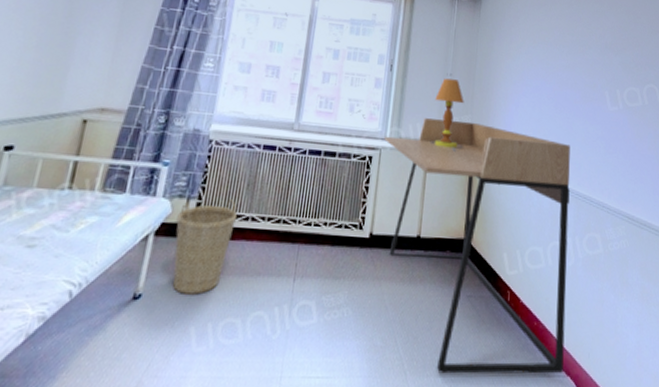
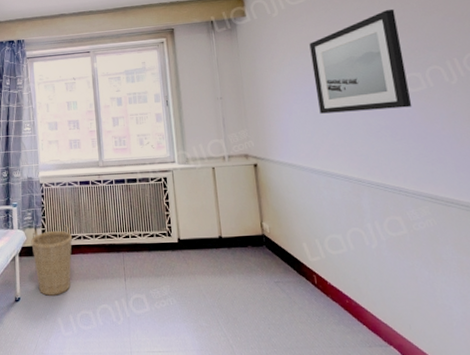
desk: present [384,118,571,374] -> none [173,135,385,347]
table lamp: present [430,78,464,151] -> none [211,101,245,163]
wall art: none [545,19,628,122] -> present [309,9,412,114]

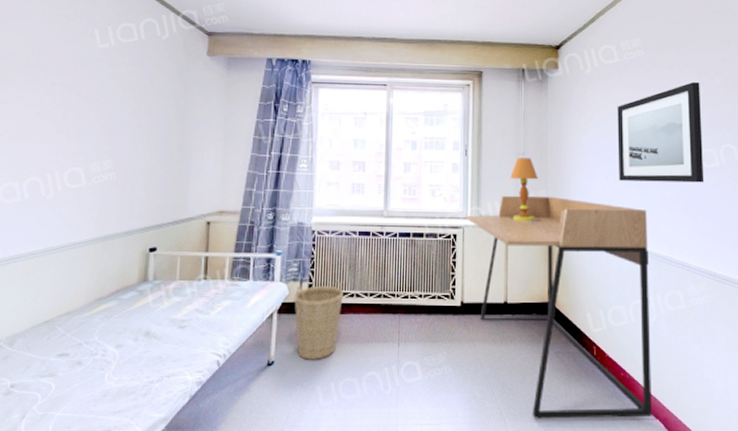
desk: none [173,135,385,347] -> present [466,195,652,419]
table lamp: none [211,101,245,163] -> present [508,158,541,224]

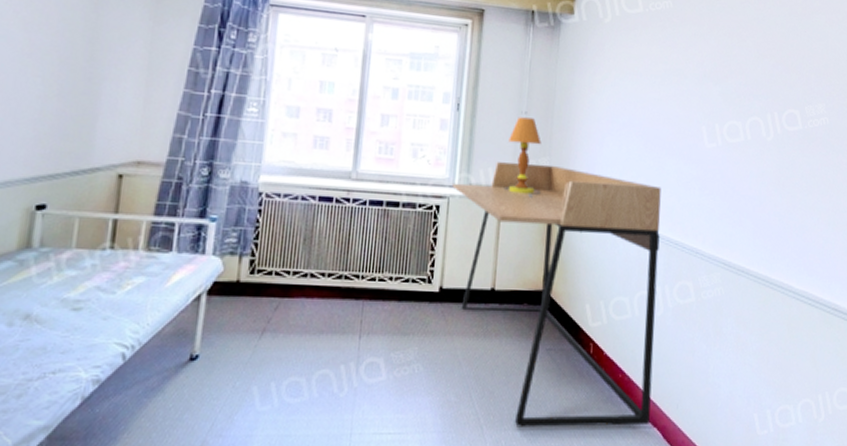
basket: present [294,280,343,360] -> none [229,255,294,354]
wall art: present [617,82,704,183] -> none [633,43,731,159]

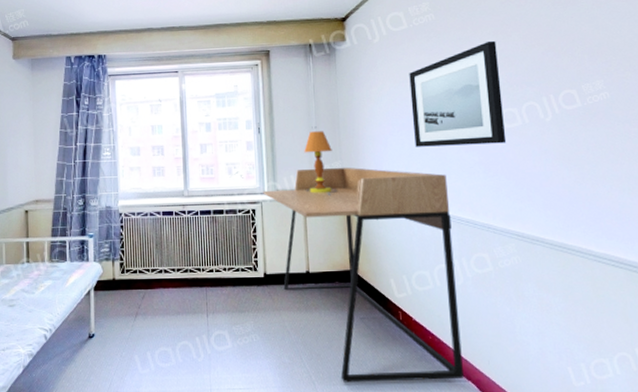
wall art: none [633,43,731,159] -> present [409,41,507,147]

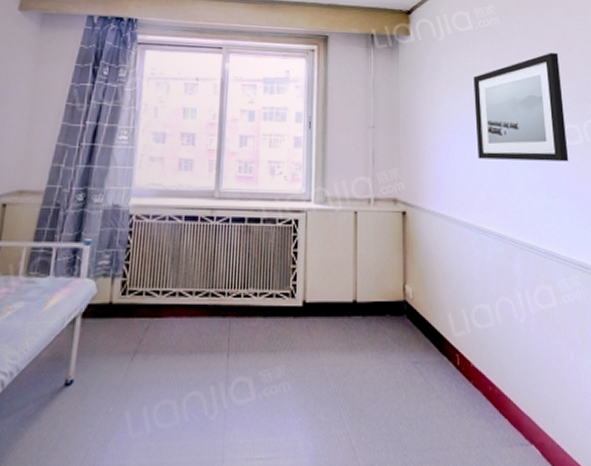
desk: present [263,167,464,383] -> none [309,174,526,449]
table lamp: present [304,131,337,195] -> none [357,131,393,208]

